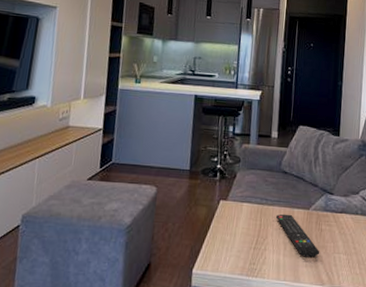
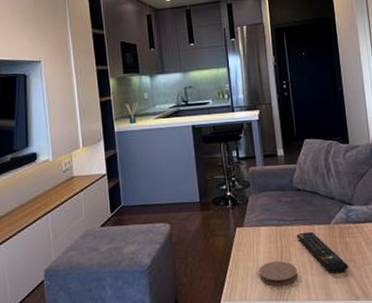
coaster: none [234,238,272,263] -> present [259,261,298,286]

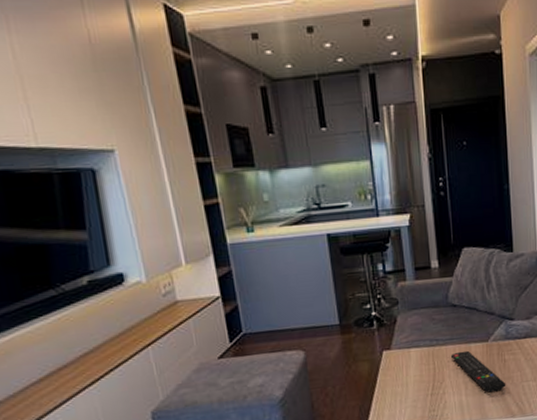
coaster: present [259,261,298,286] -> none [408,383,451,410]

